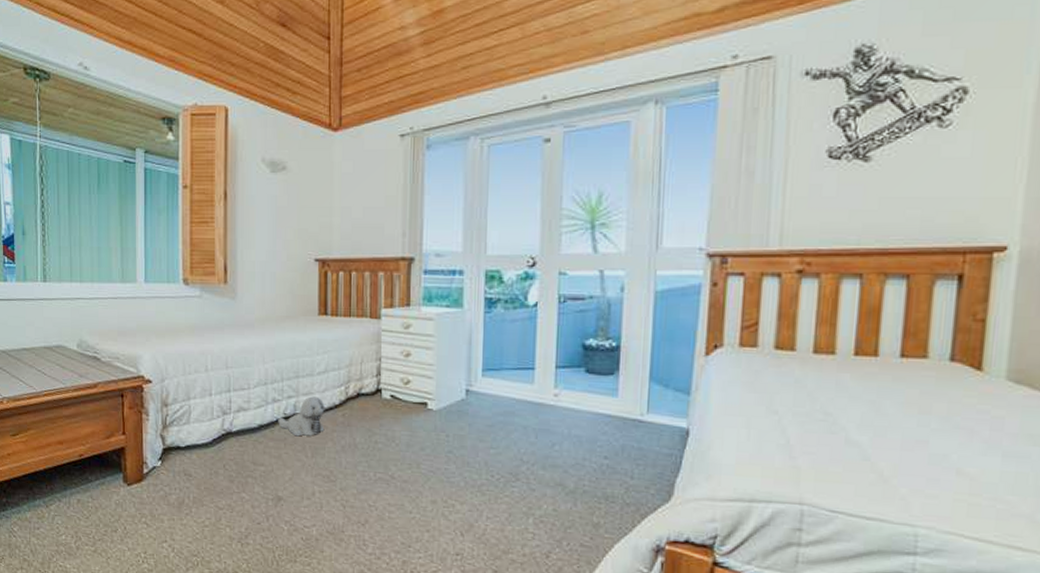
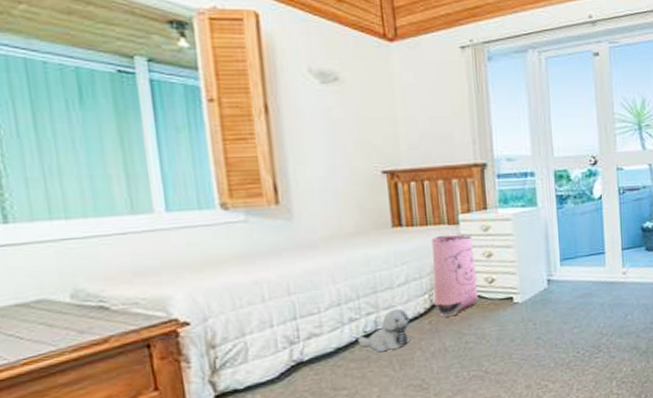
bag: none [349,328,393,413] -> present [432,234,479,318]

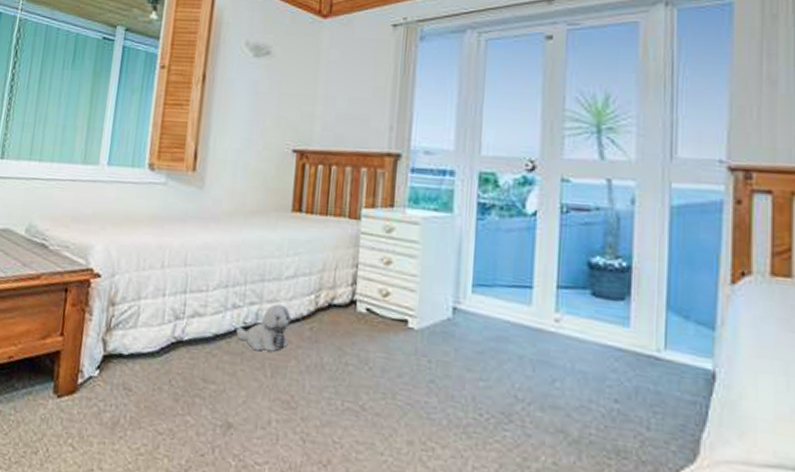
bag: present [432,234,479,318] -> none [319,229,373,328]

